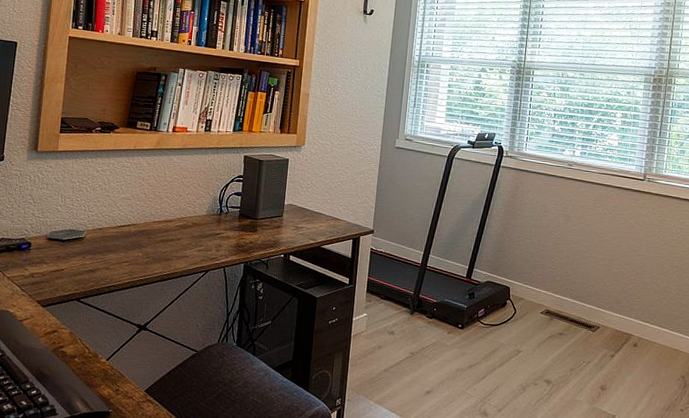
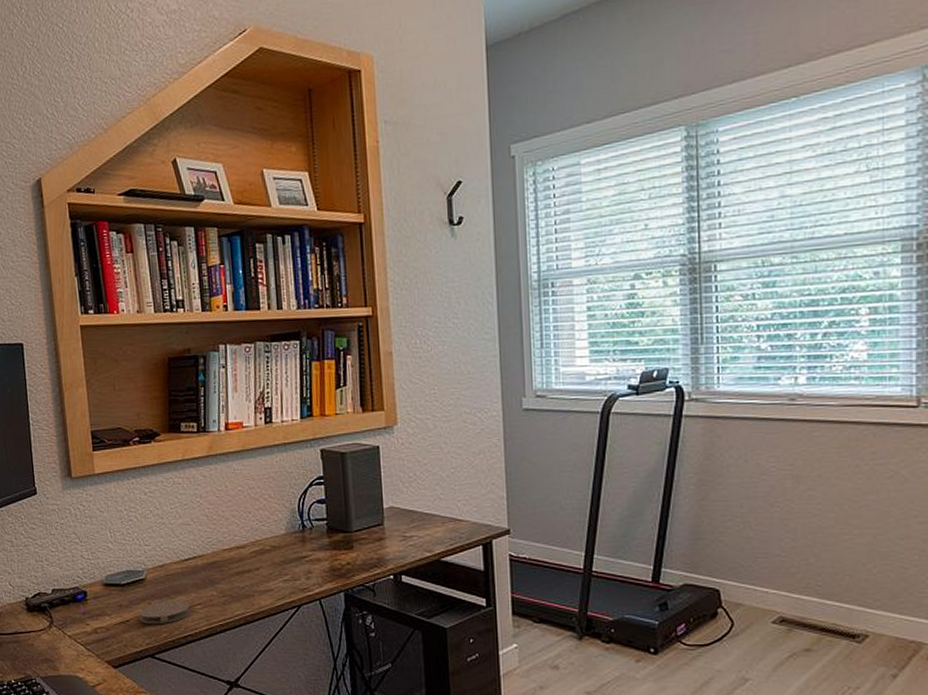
coaster: none [73,257,118,275] -> present [139,601,190,625]

